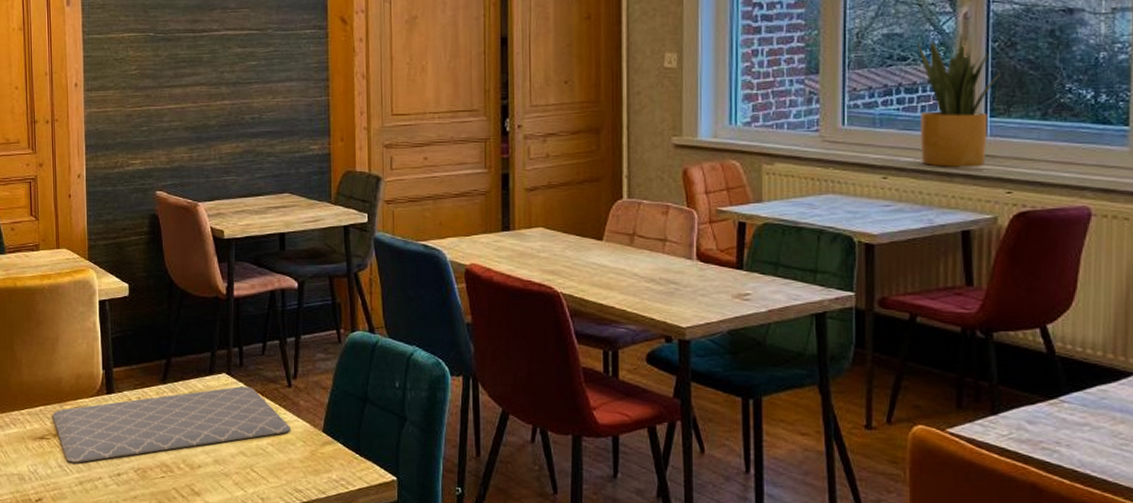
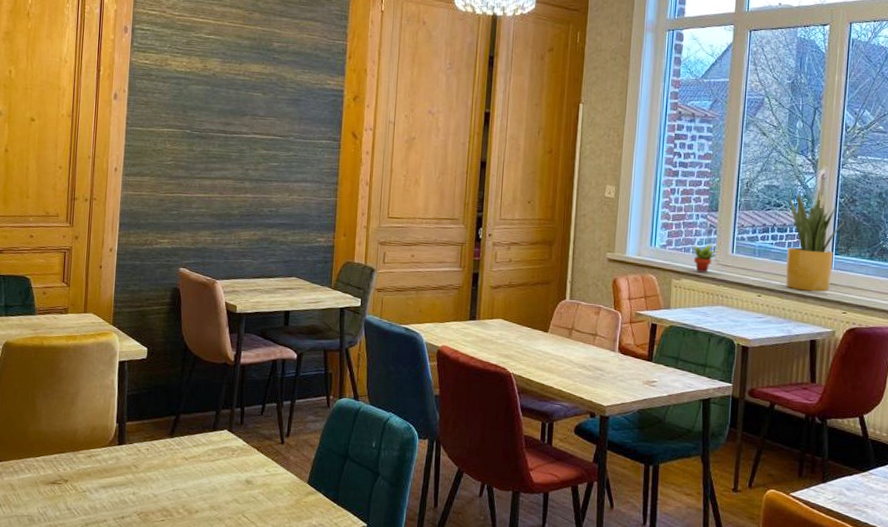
placemat: present [52,386,290,463] -> none [66,442,280,507]
succulent plant: none [782,114,824,153] -> present [688,243,719,273]

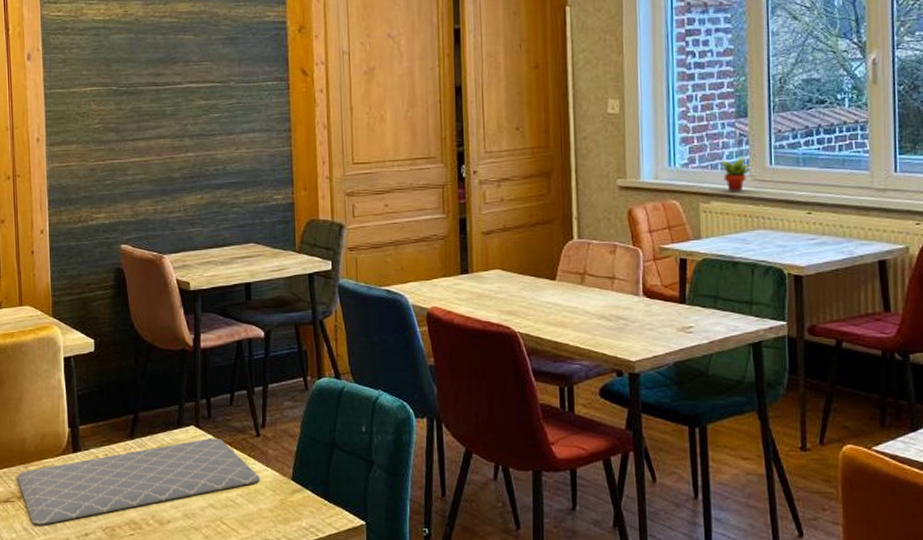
placemat: none [66,442,280,507] -> present [17,438,260,525]
planter: present [785,190,844,292] -> none [832,78,907,202]

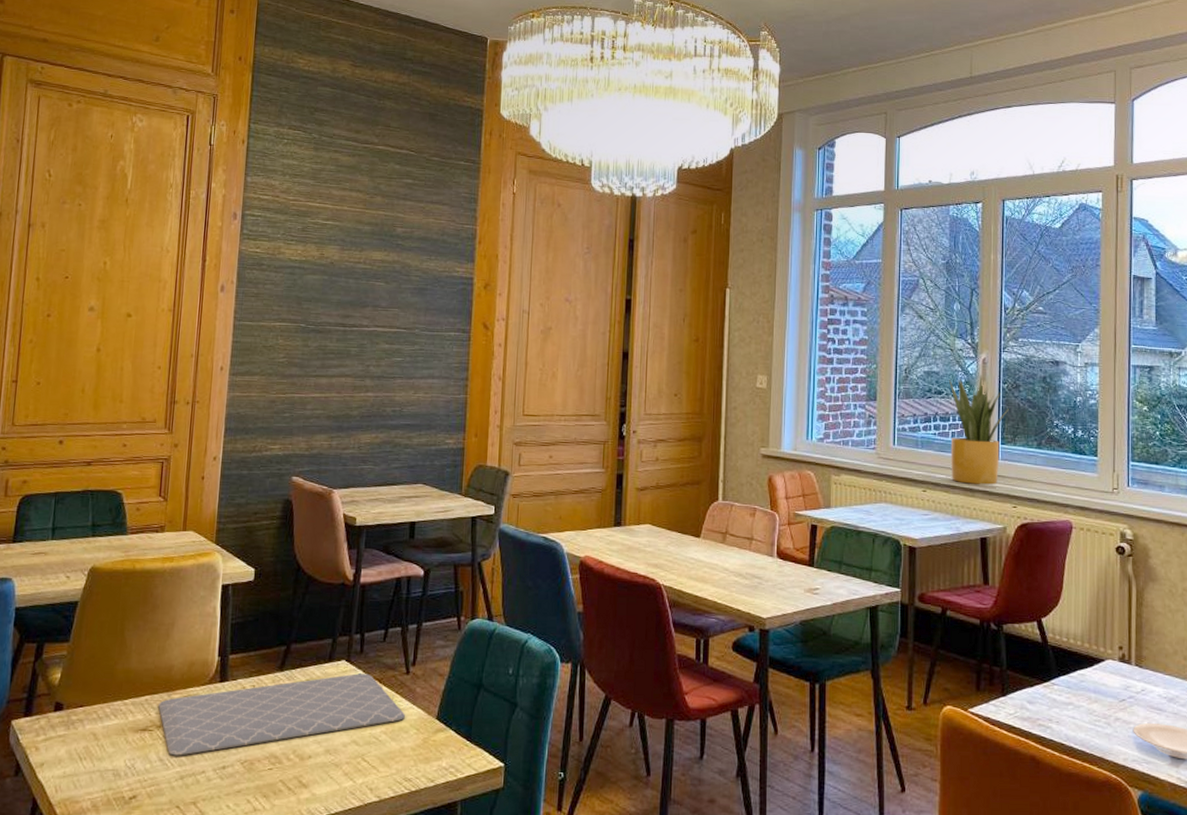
succulent plant: present [716,155,754,192] -> none [847,435,880,467]
planter: none [832,78,907,202] -> present [948,375,1009,485]

